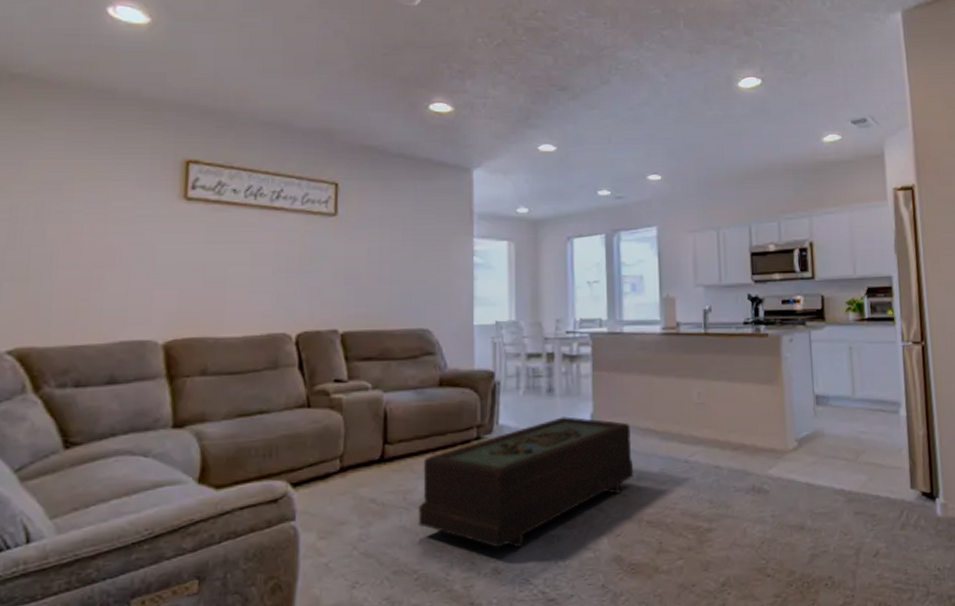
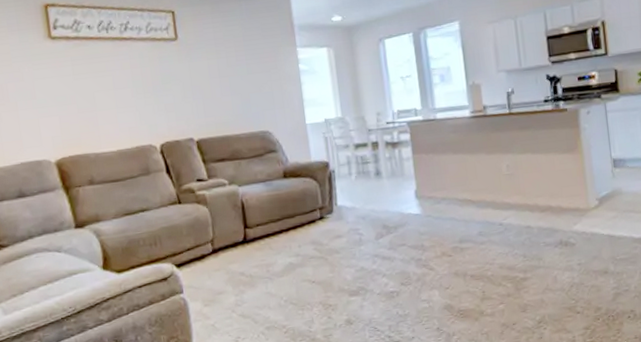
coffee table: present [418,417,634,548] -> none [279,194,457,305]

